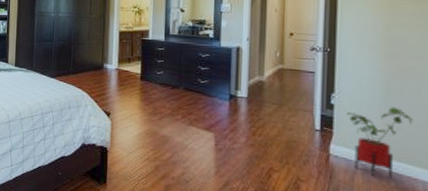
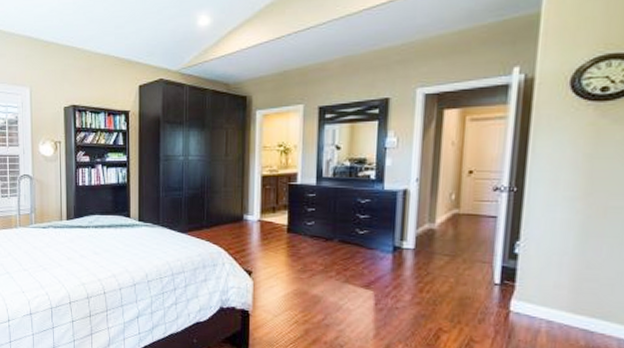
house plant: present [347,106,413,179] -> none [533,254,613,337]

